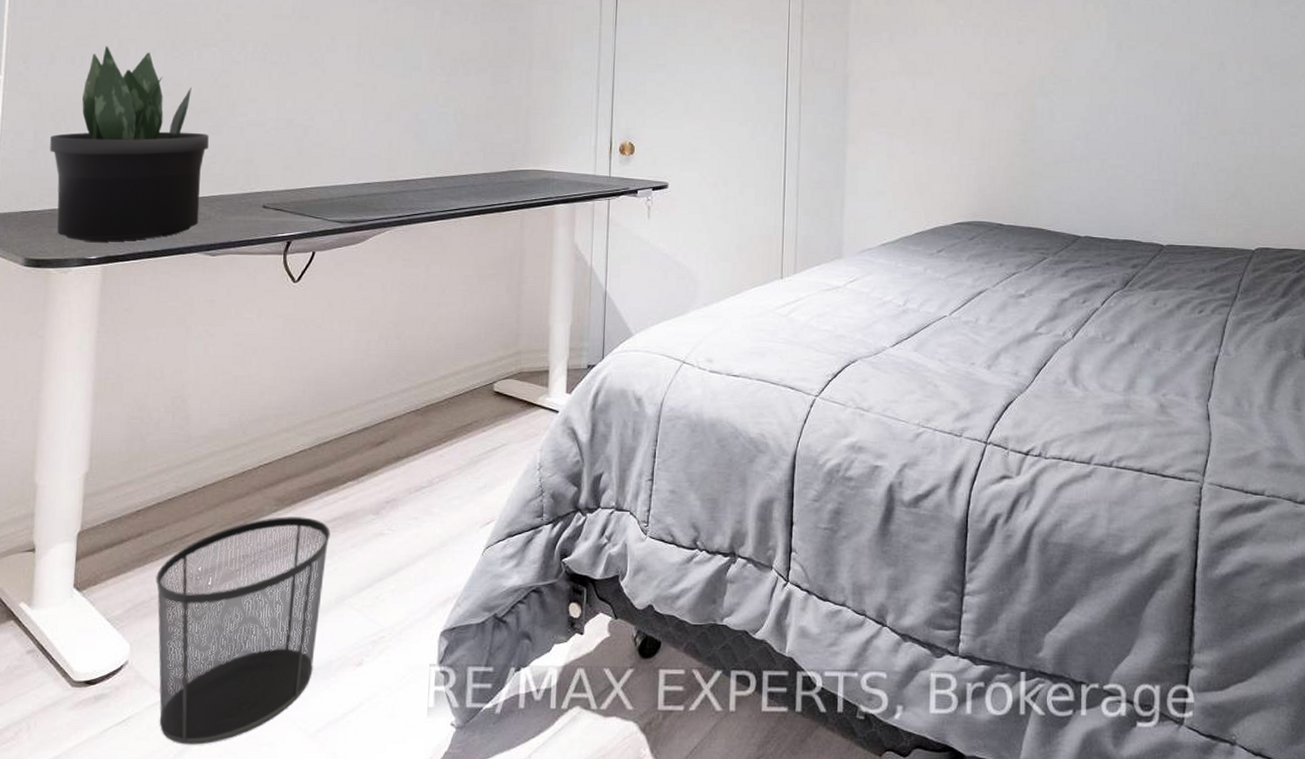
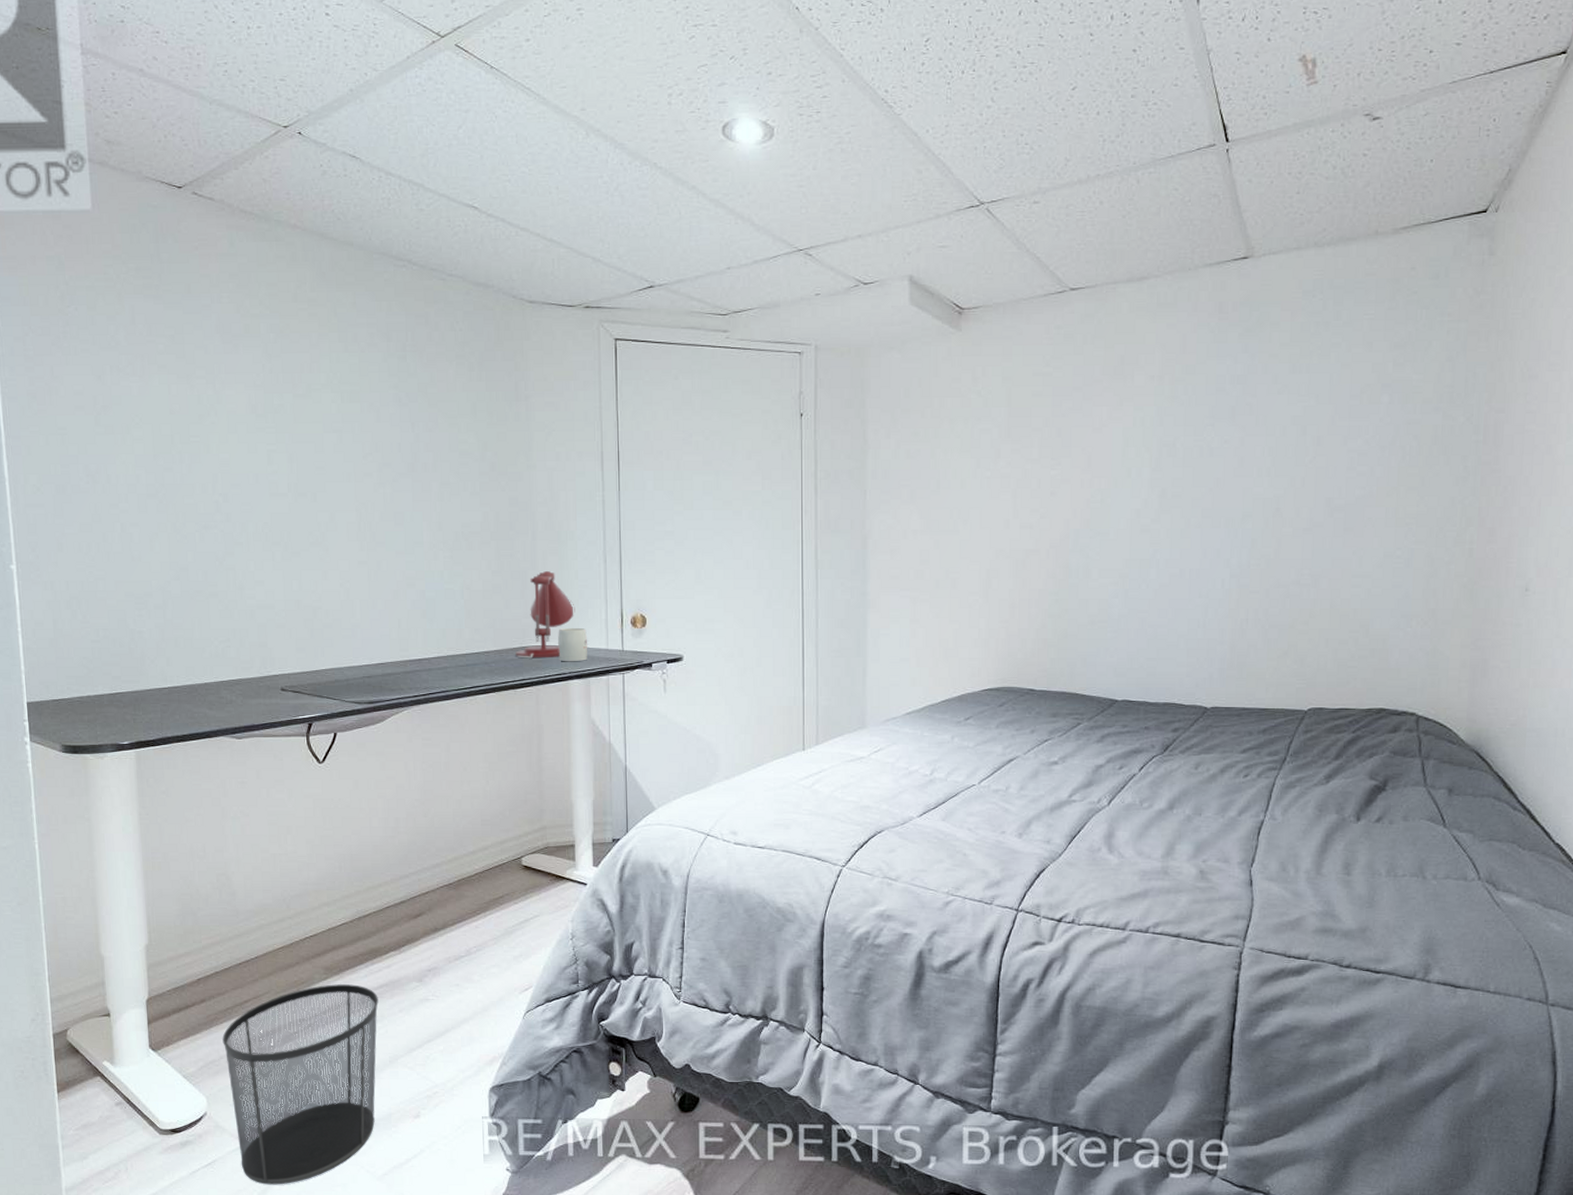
planter: present [50,46,209,242] -> none [69,531,223,728]
desk lamp: none [504,98,566,183] -> present [515,571,575,659]
mug: none [546,153,576,187] -> present [558,627,588,662]

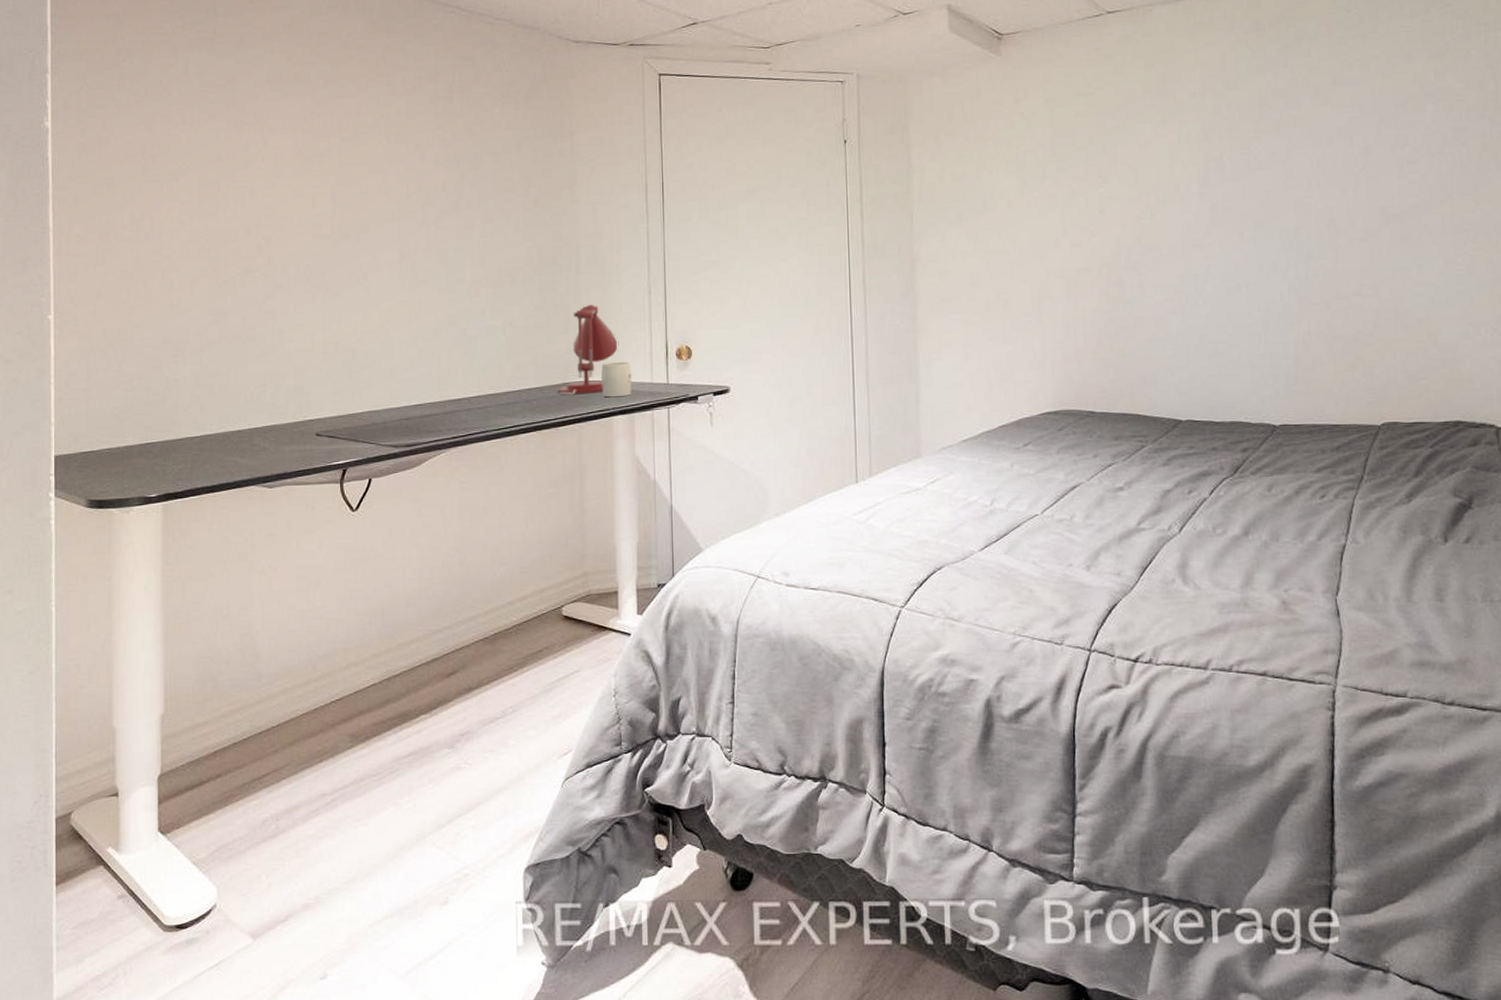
waste bin: present [222,984,379,1185] -> none [237,753,407,988]

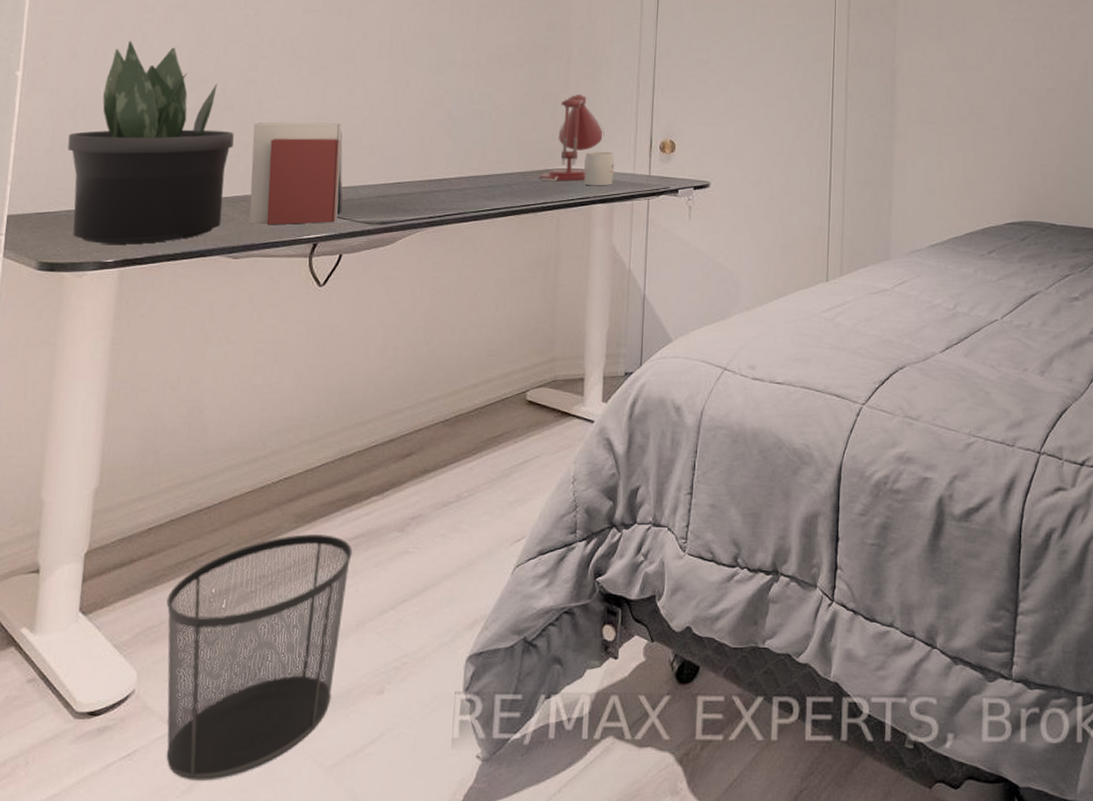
planter: none [103,278,259,480] -> present [67,41,234,245]
waste bin: none [237,753,407,988] -> present [166,534,352,781]
books: none [275,348,368,453] -> present [249,122,343,225]

